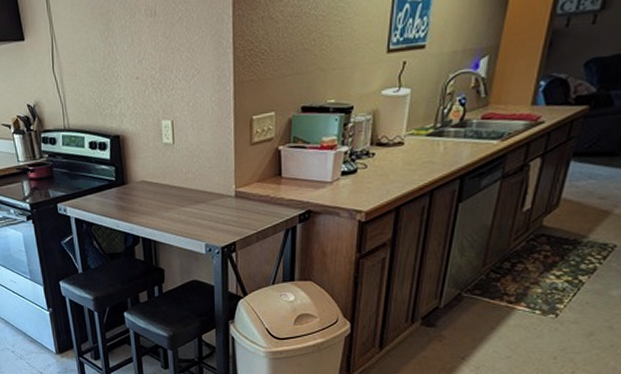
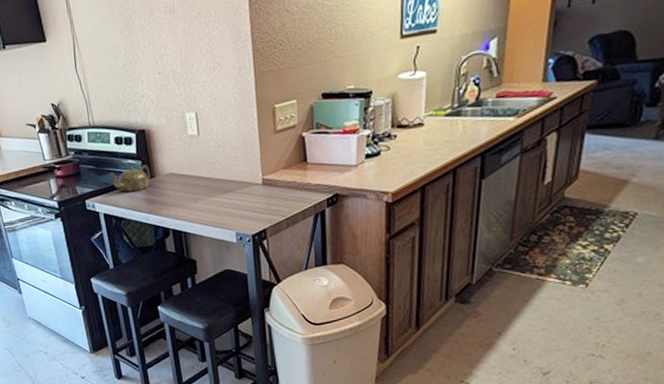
teapot: none [81,171,123,198] -> present [108,165,151,193]

